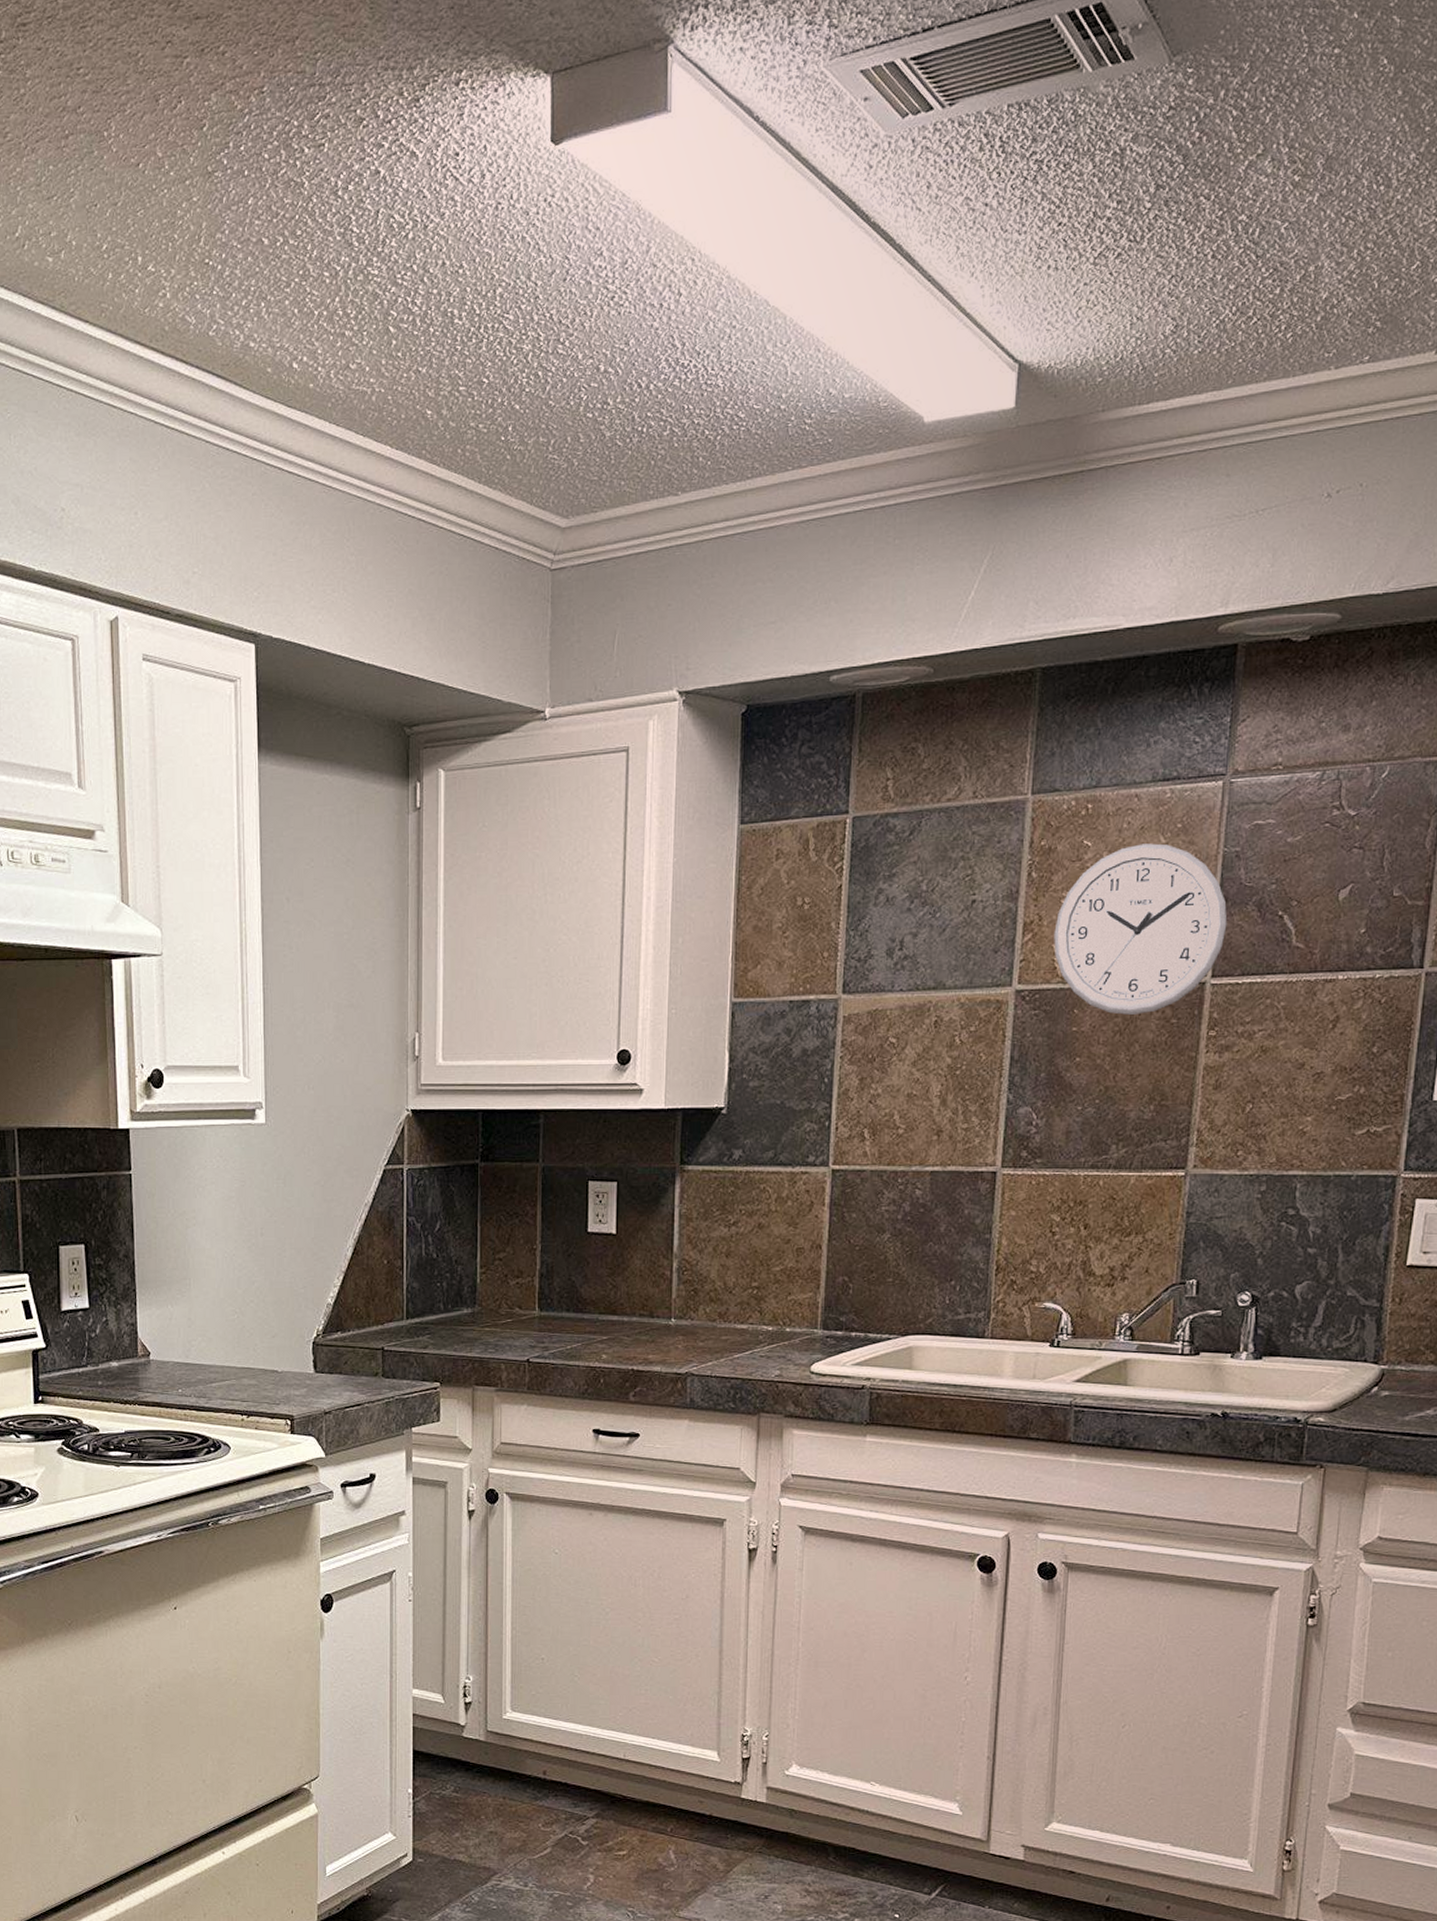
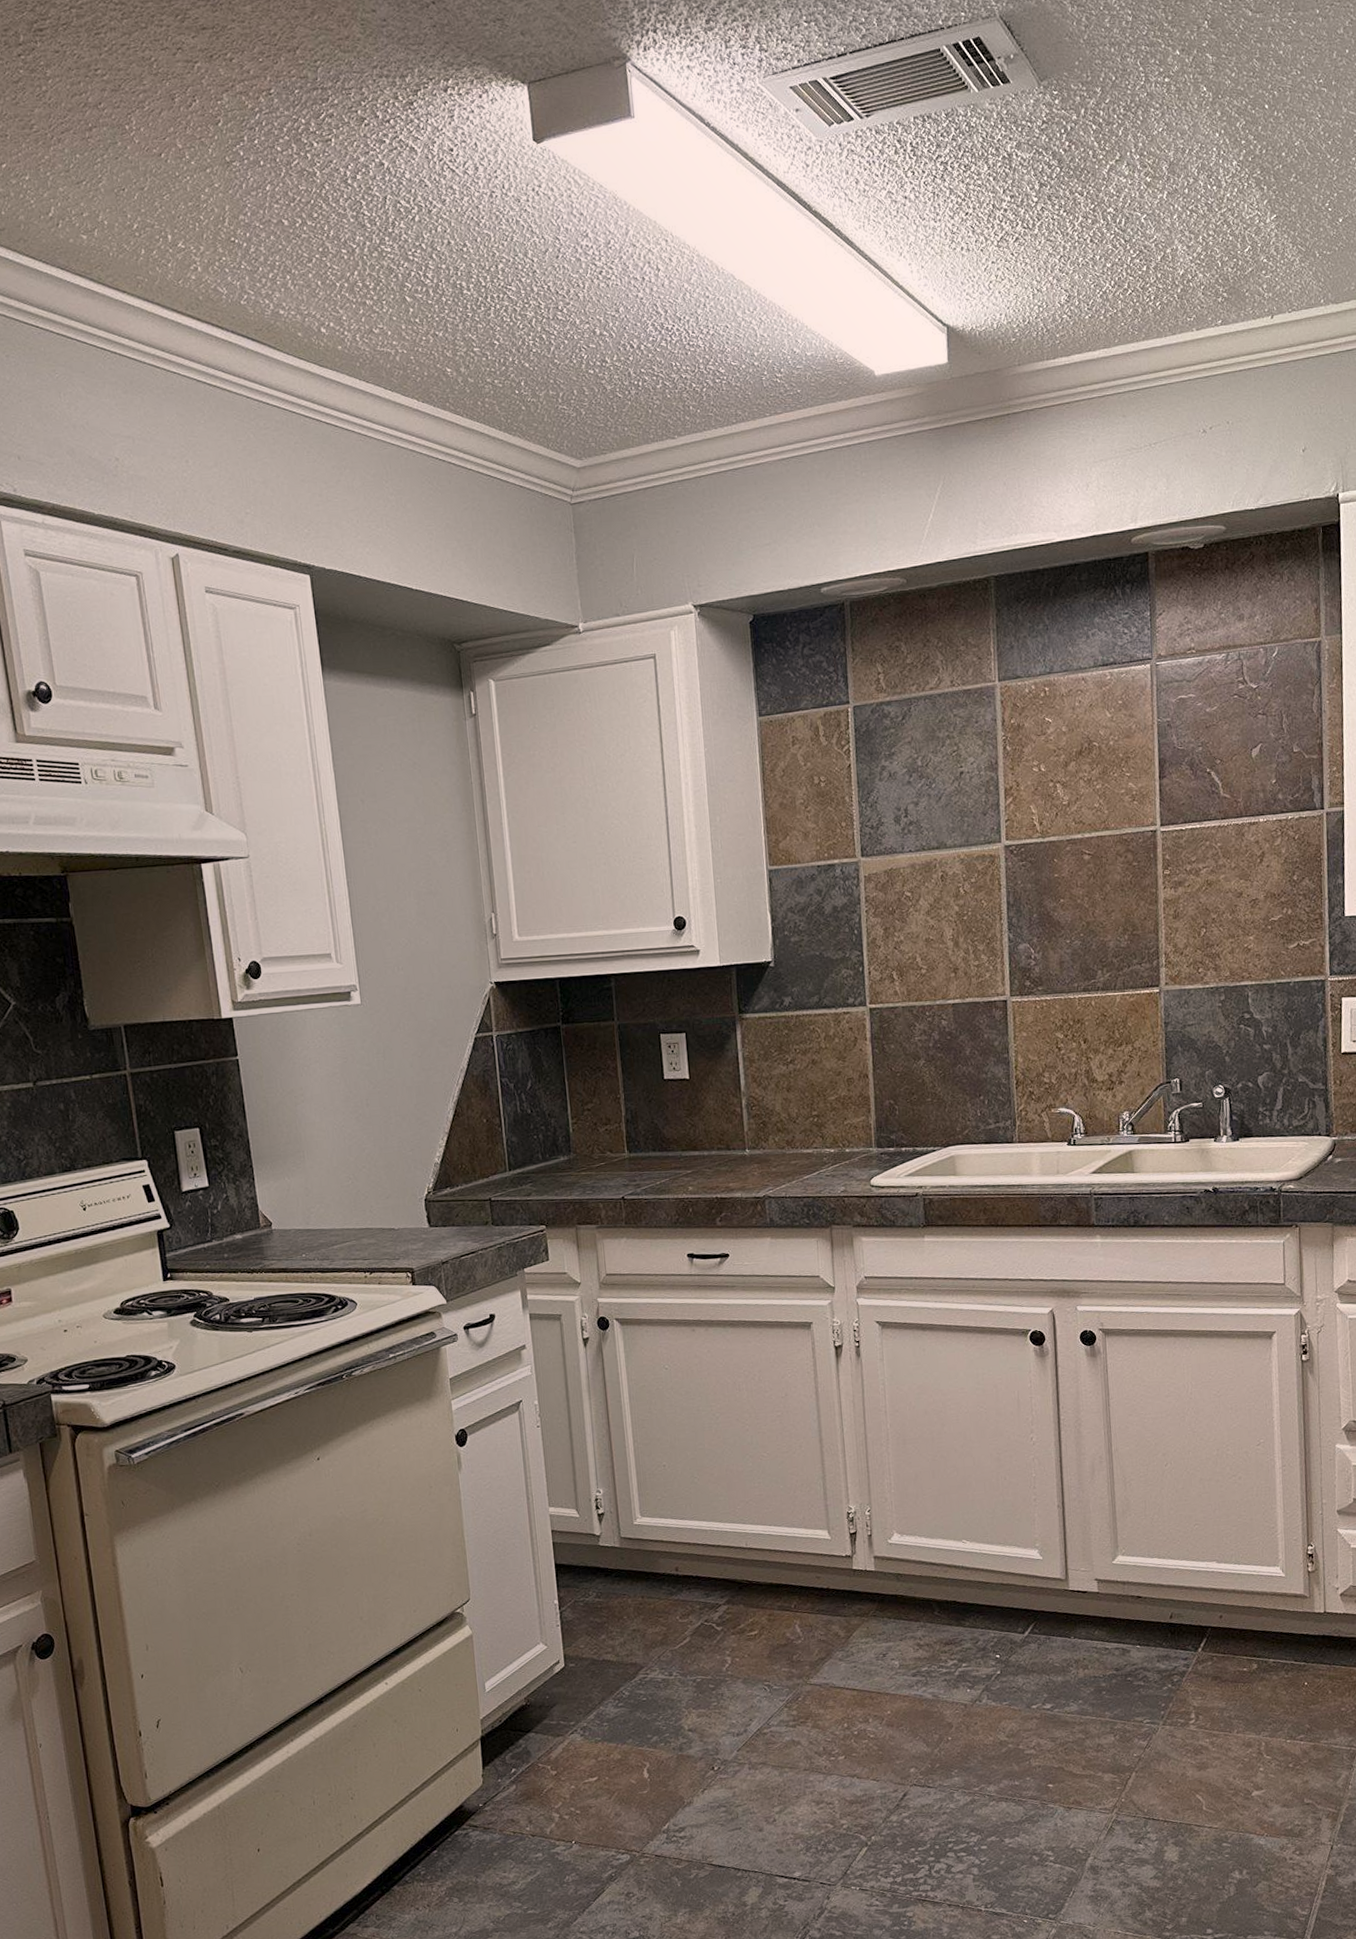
wall clock: present [1054,843,1228,1016] -> none [1030,718,1168,862]

